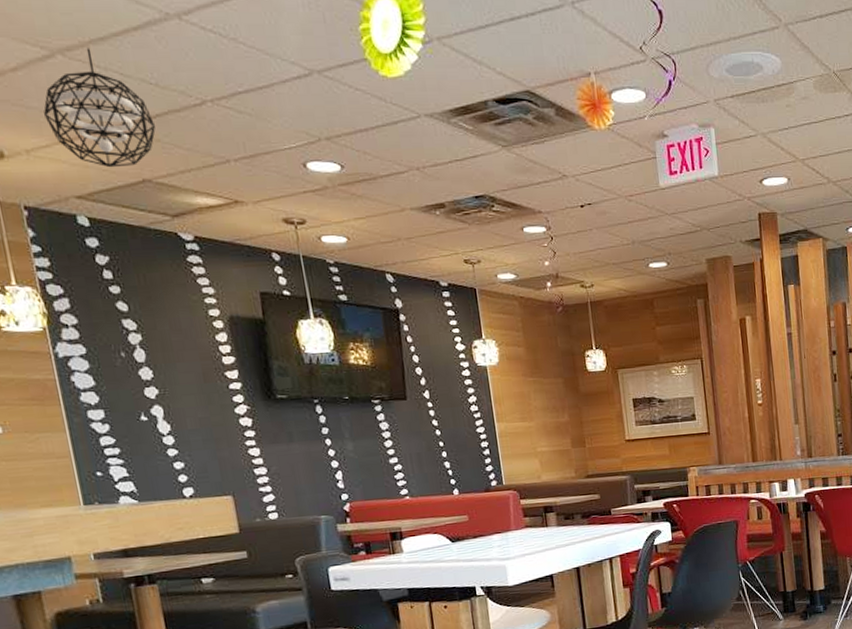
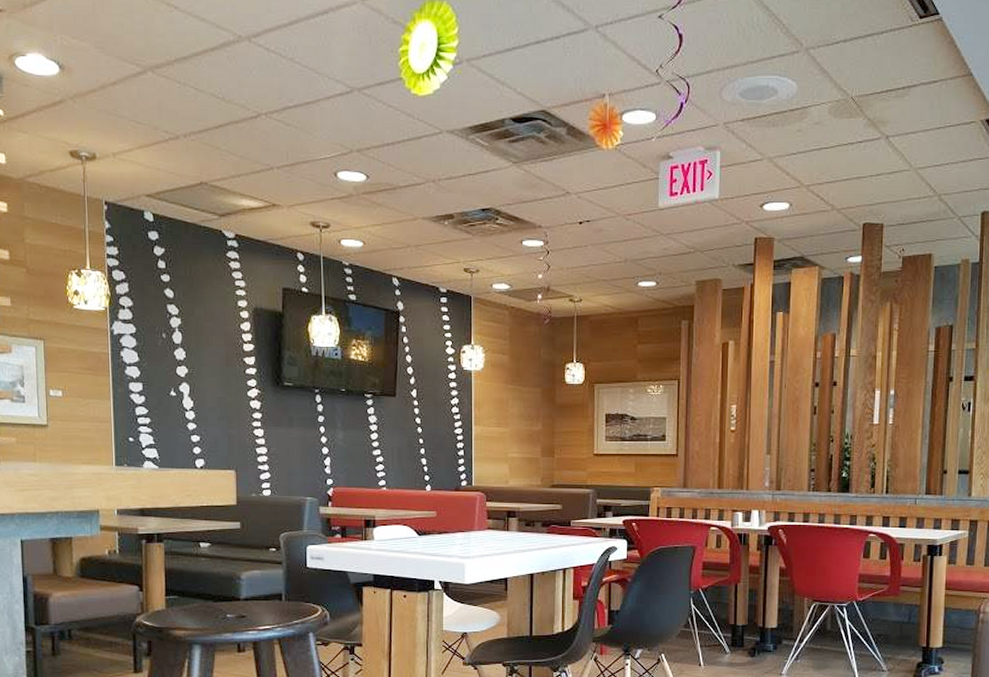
pendant light: present [44,48,156,168] -> none [131,66,218,171]

